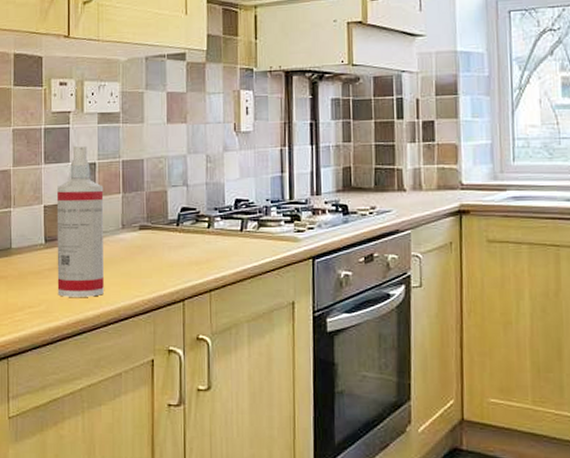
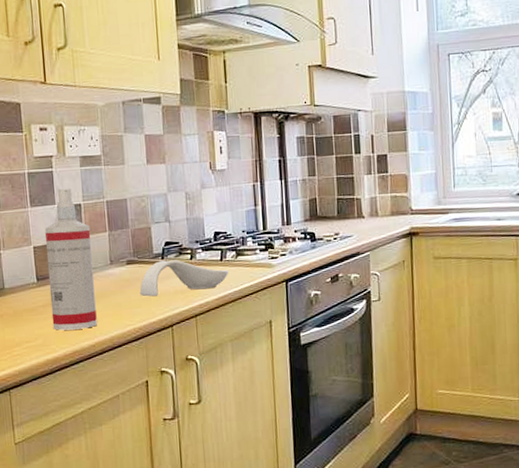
spoon rest: none [151,227,250,266] -> present [139,260,229,297]

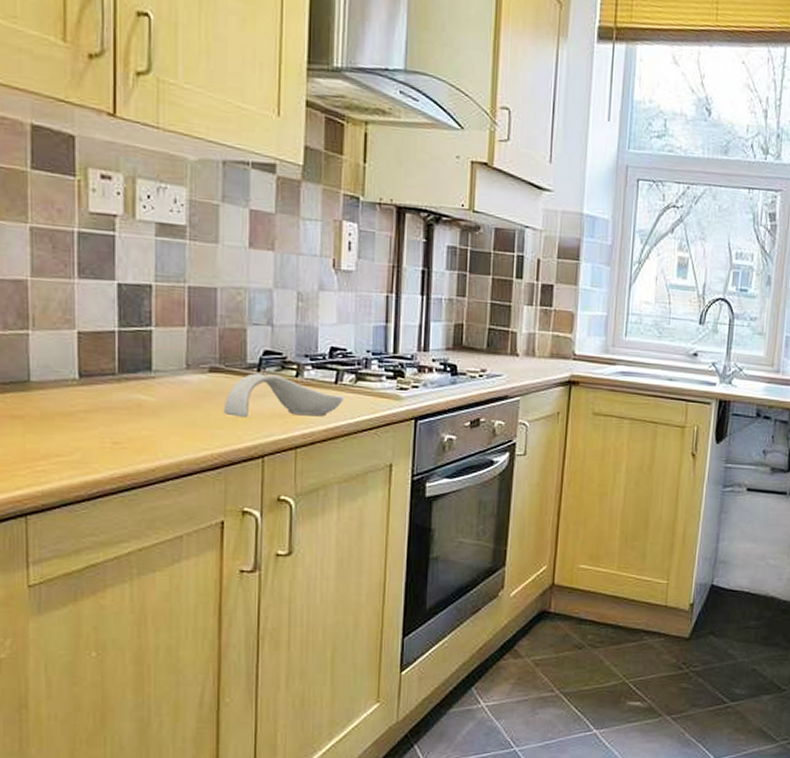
spray bottle: present [45,188,97,331] -> none [96,260,162,447]

